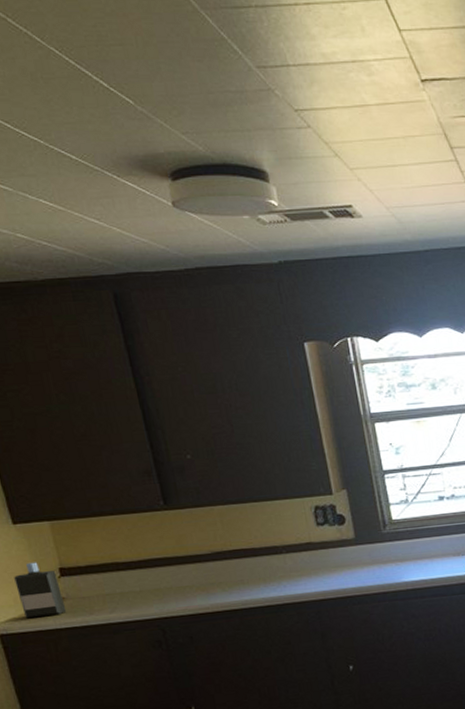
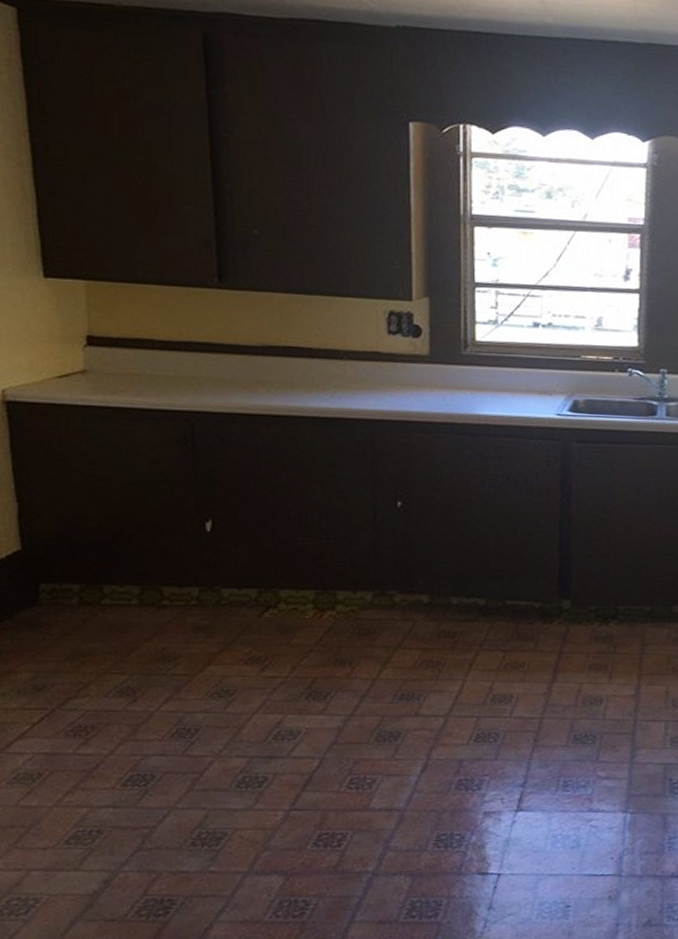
bottle: present [14,562,67,619] -> none [34,324,87,389]

